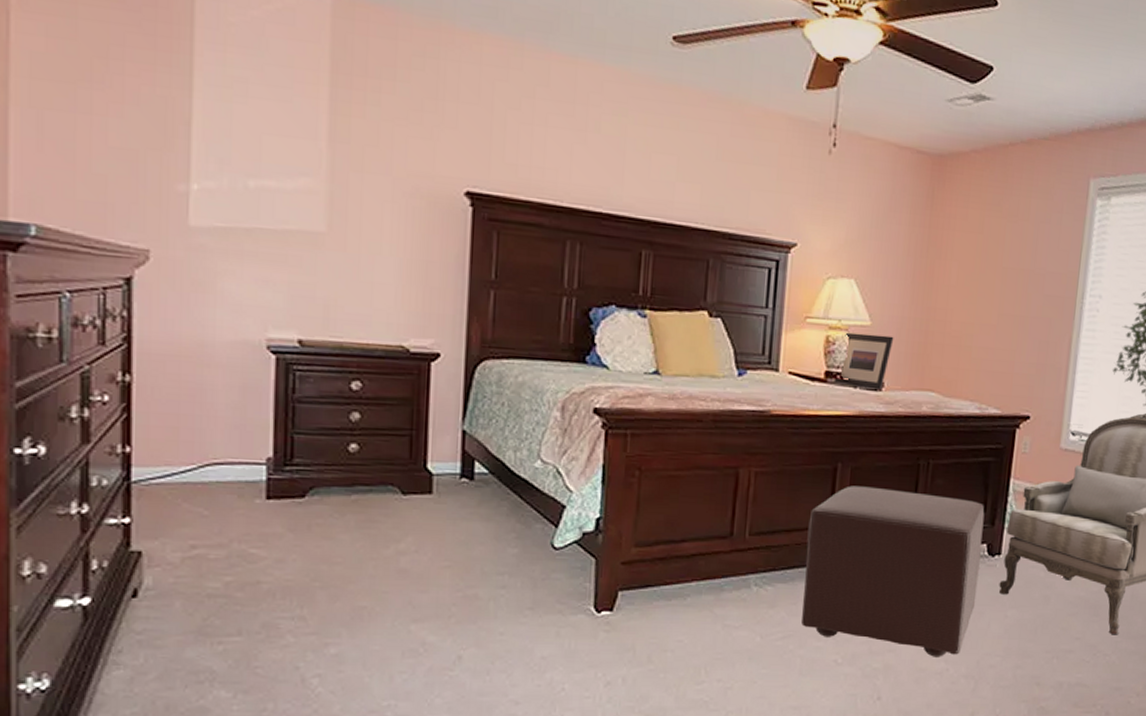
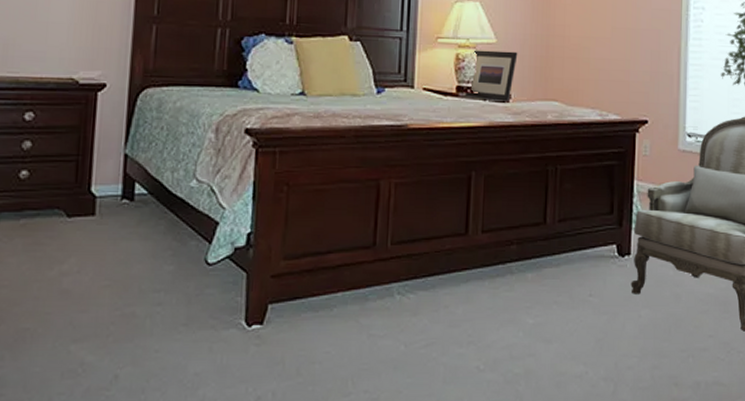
ottoman: present [801,485,985,657] -> none [444,193,612,360]

